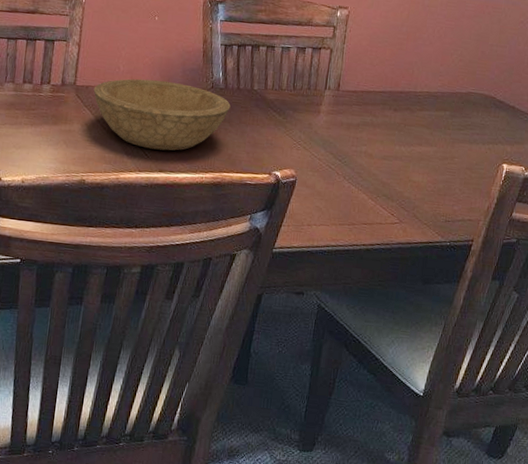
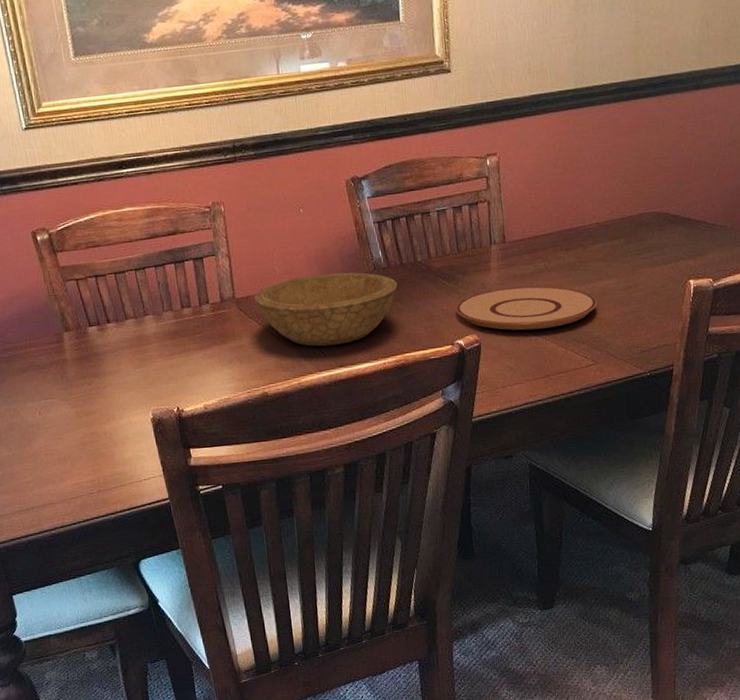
plate: none [280,131,413,180] -> present [455,286,597,331]

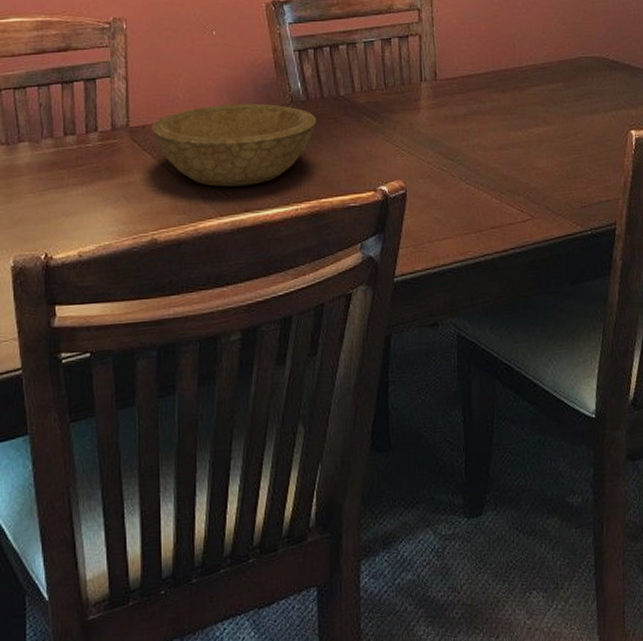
plate: present [455,286,597,331] -> none [380,129,534,178]

